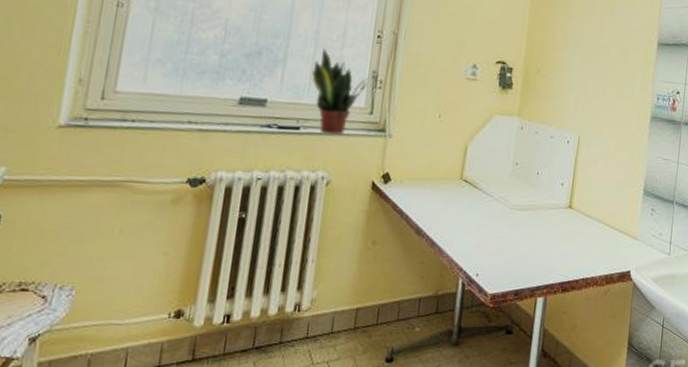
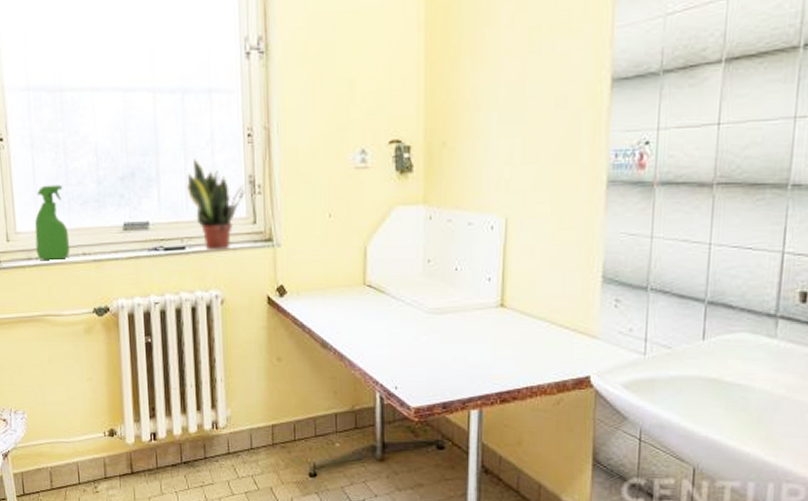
spray bottle: none [134,49,182,125] -> present [34,184,71,260]

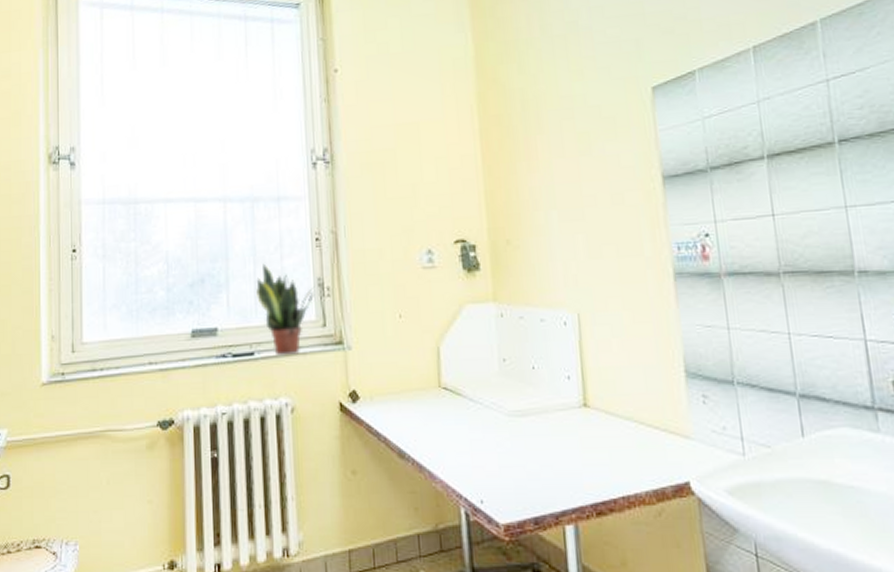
spray bottle: present [34,184,71,260] -> none [101,293,137,371]

